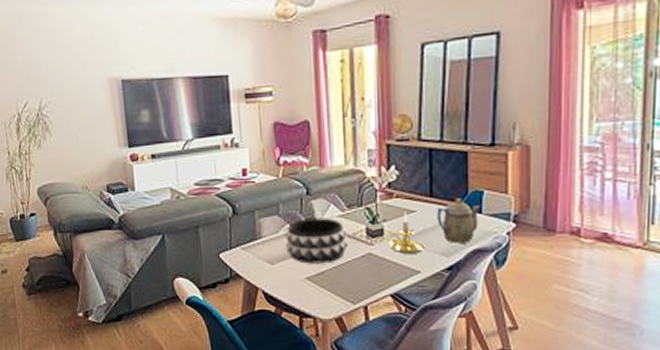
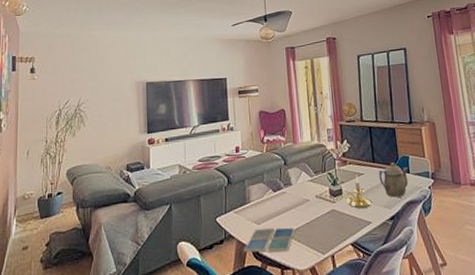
drink coaster: none [254,269,319,298] -> present [244,227,295,253]
decorative bowl: present [285,218,348,264] -> none [269,183,316,222]

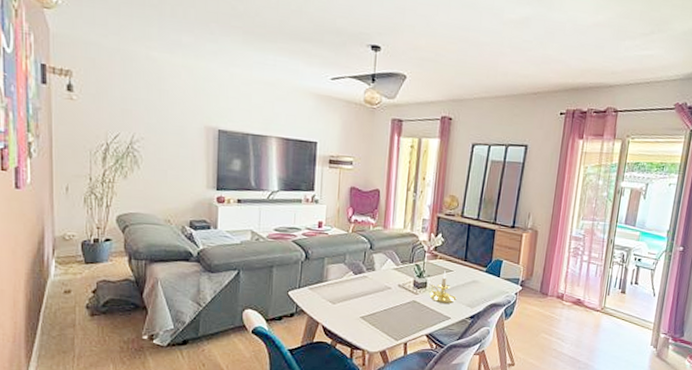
drink coaster: present [244,227,295,253] -> none [314,307,372,334]
teapot: present [378,162,409,198] -> none [467,264,499,299]

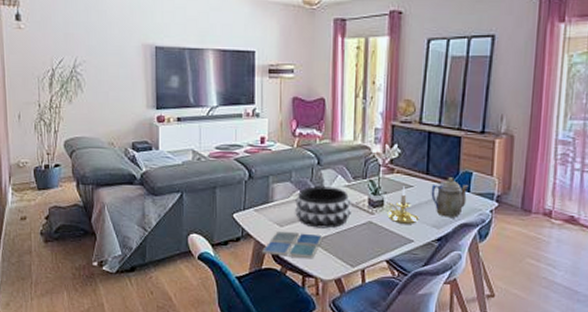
drink coaster: none [314,307,372,334] -> present [262,230,323,259]
decorative bowl: none [347,268,399,306] -> present [295,186,351,229]
teapot: none [467,264,499,299] -> present [431,177,469,218]

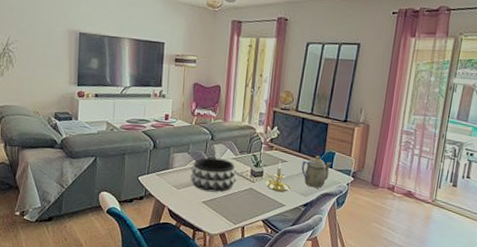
drink coaster: present [262,230,323,259] -> none [161,192,212,217]

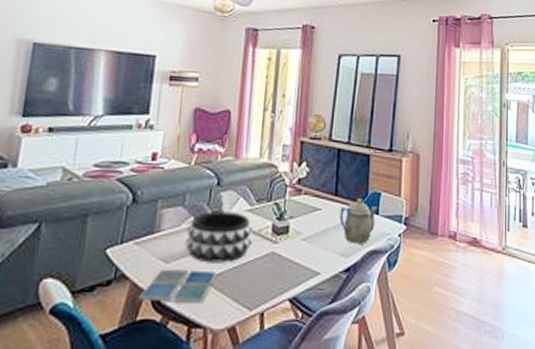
drink coaster: none [161,192,212,217] -> present [139,268,217,304]
candle holder: present [265,161,291,192] -> none [292,210,327,253]

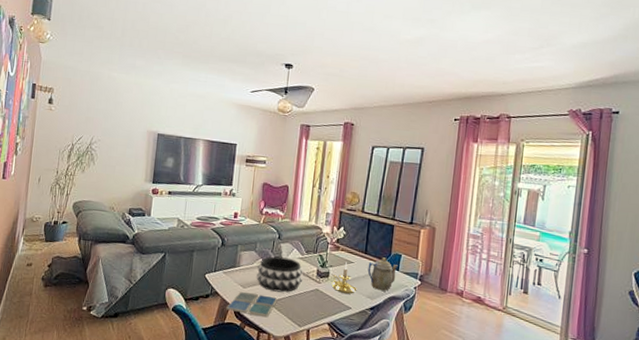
candle holder: none [292,210,327,253] -> present [331,262,357,294]

